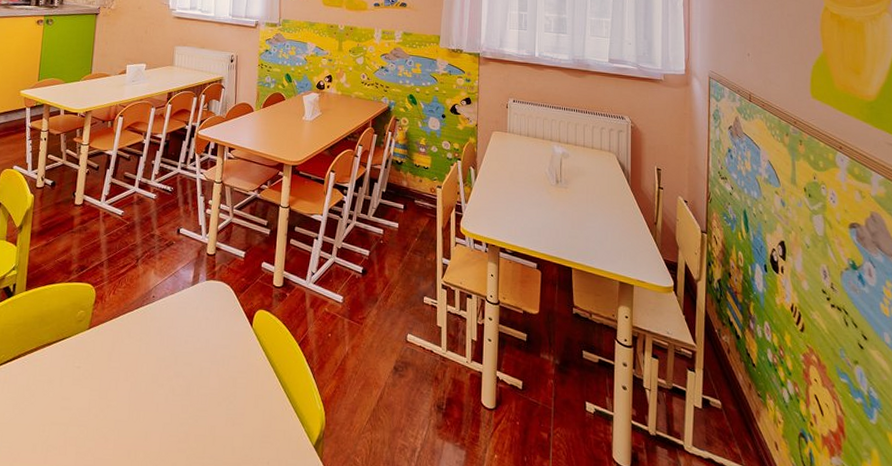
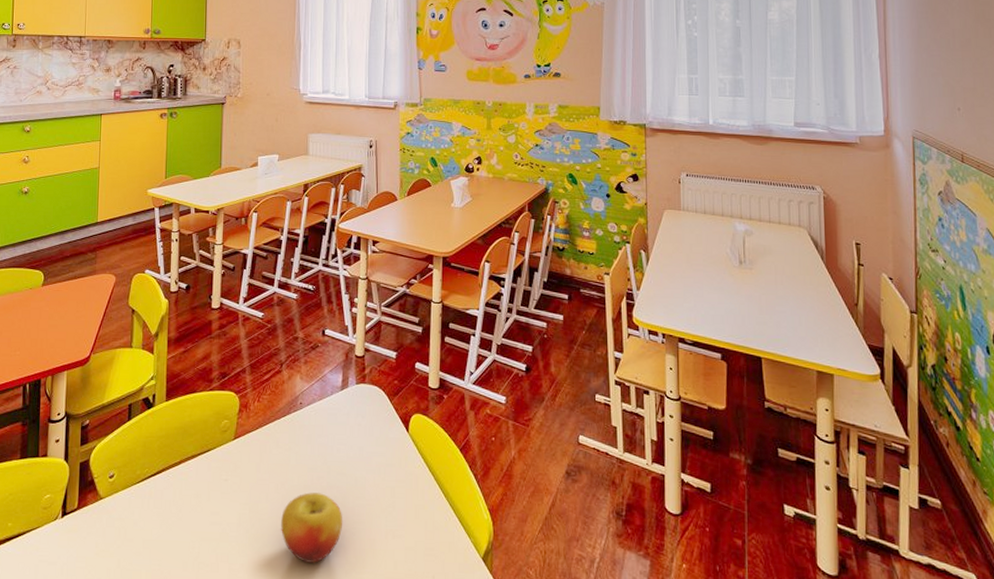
apple: none [128,381,187,448] -> present [281,492,343,563]

